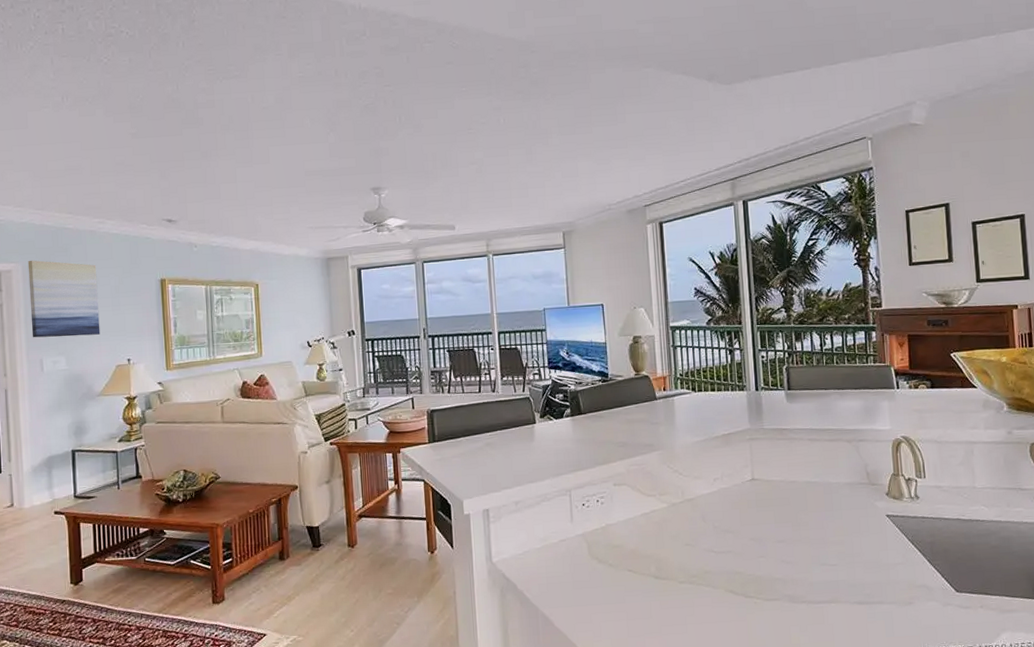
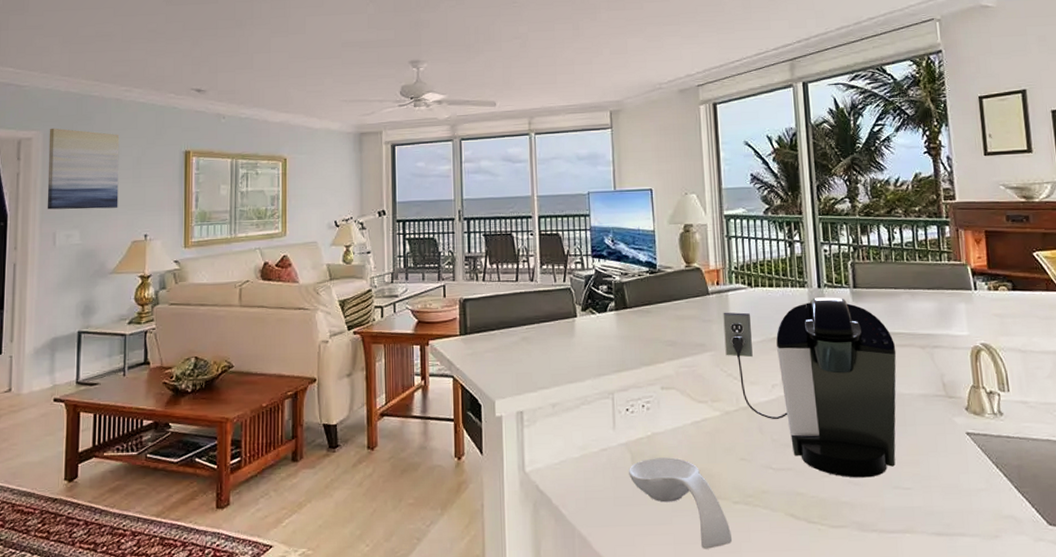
spoon rest: none [585,545,678,623] -> present [629,457,732,549]
coffee maker: none [669,398,826,558] -> present [723,297,897,478]

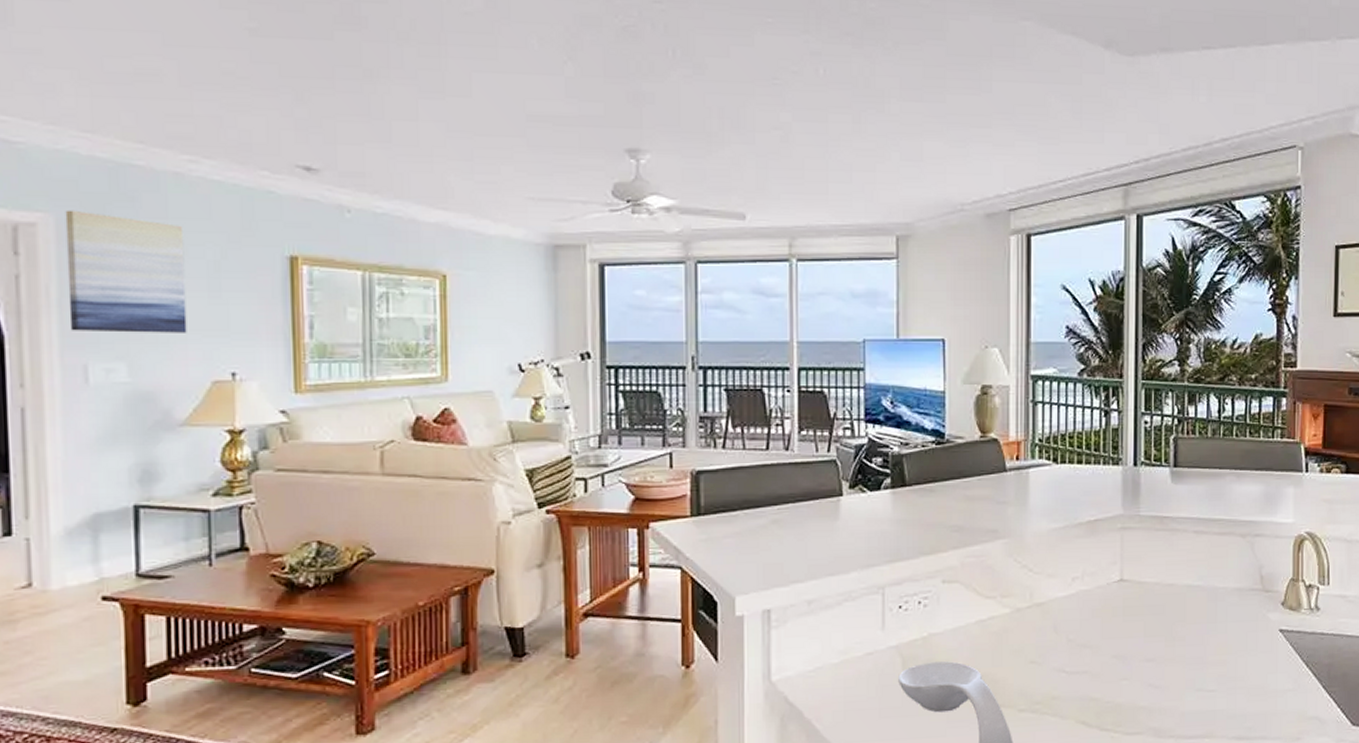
coffee maker: present [723,297,897,478] -> none [1021,477,1214,681]

